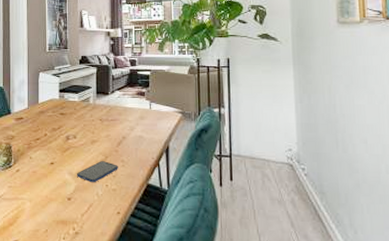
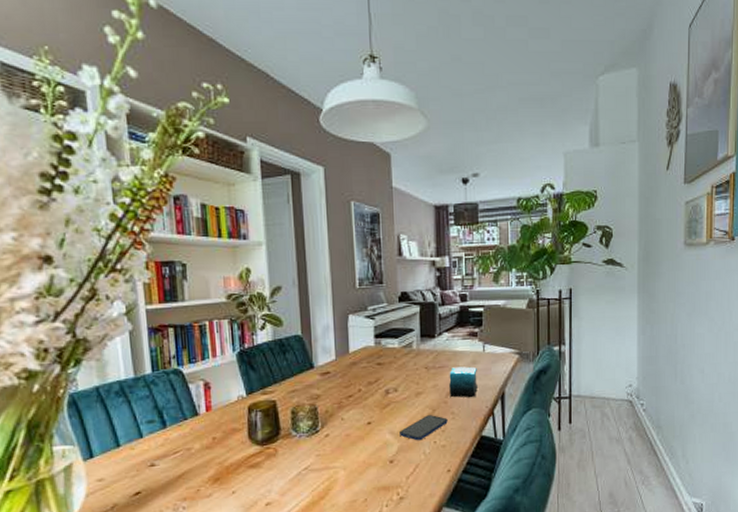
candle: none [120,121,145,149] -> present [449,366,478,398]

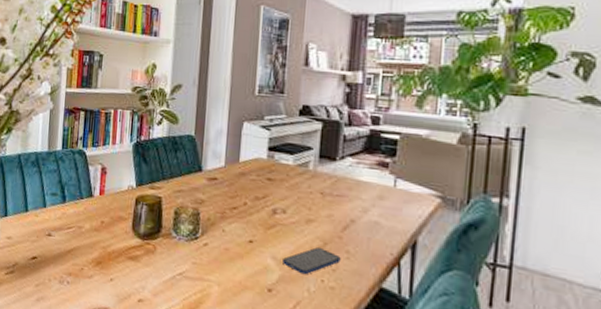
candle: present [449,366,478,398] -> none [346,198,384,240]

